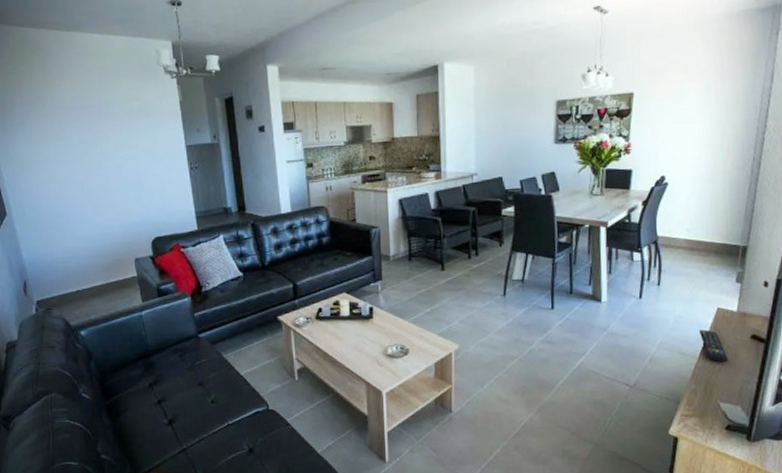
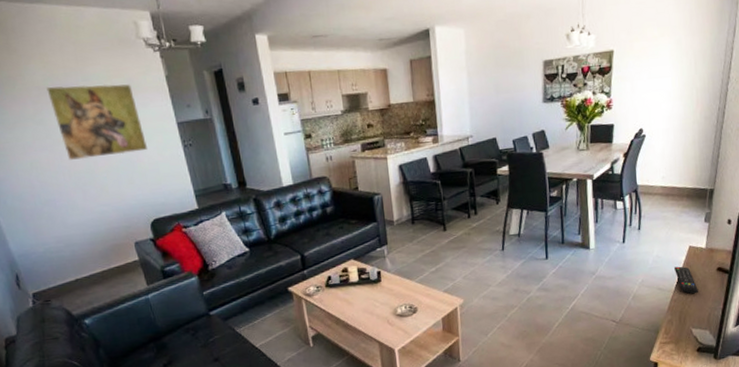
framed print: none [72,106,156,176] -> present [46,84,147,160]

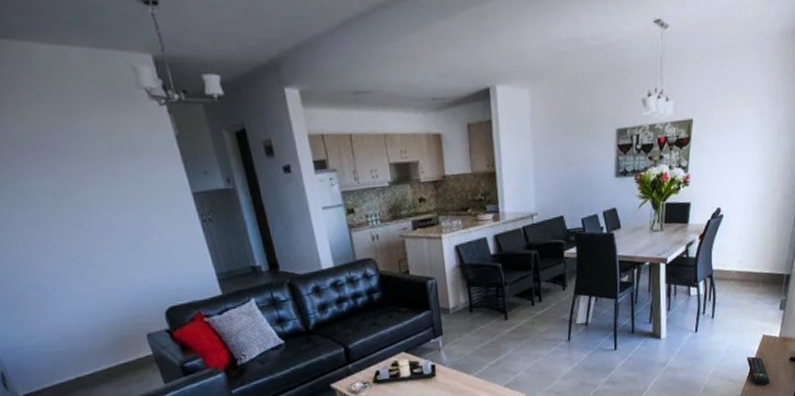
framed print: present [46,84,147,160] -> none [24,143,157,236]

